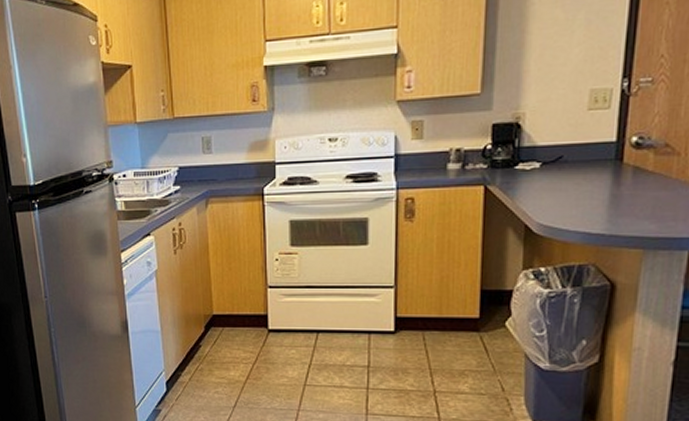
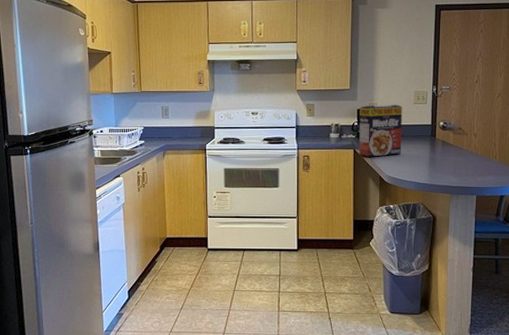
cereal box: none [493,112,567,196] -> present [359,104,402,157]

